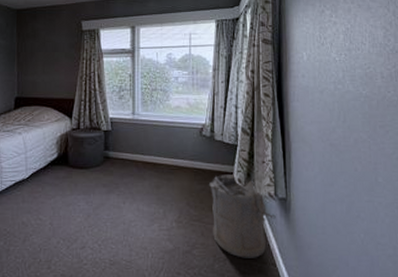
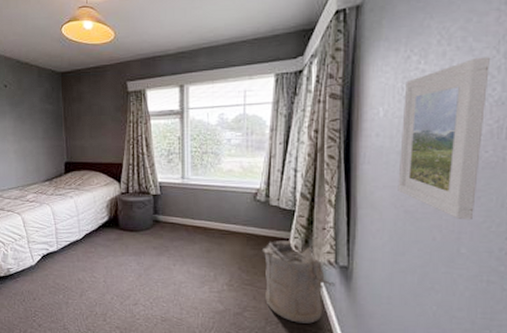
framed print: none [322,14,385,152] -> present [398,57,490,220]

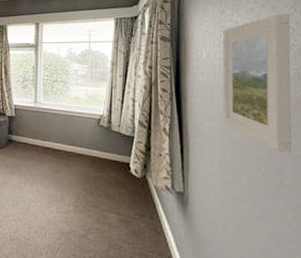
laundry hamper: present [263,240,335,324] -> none [106,164,173,249]

